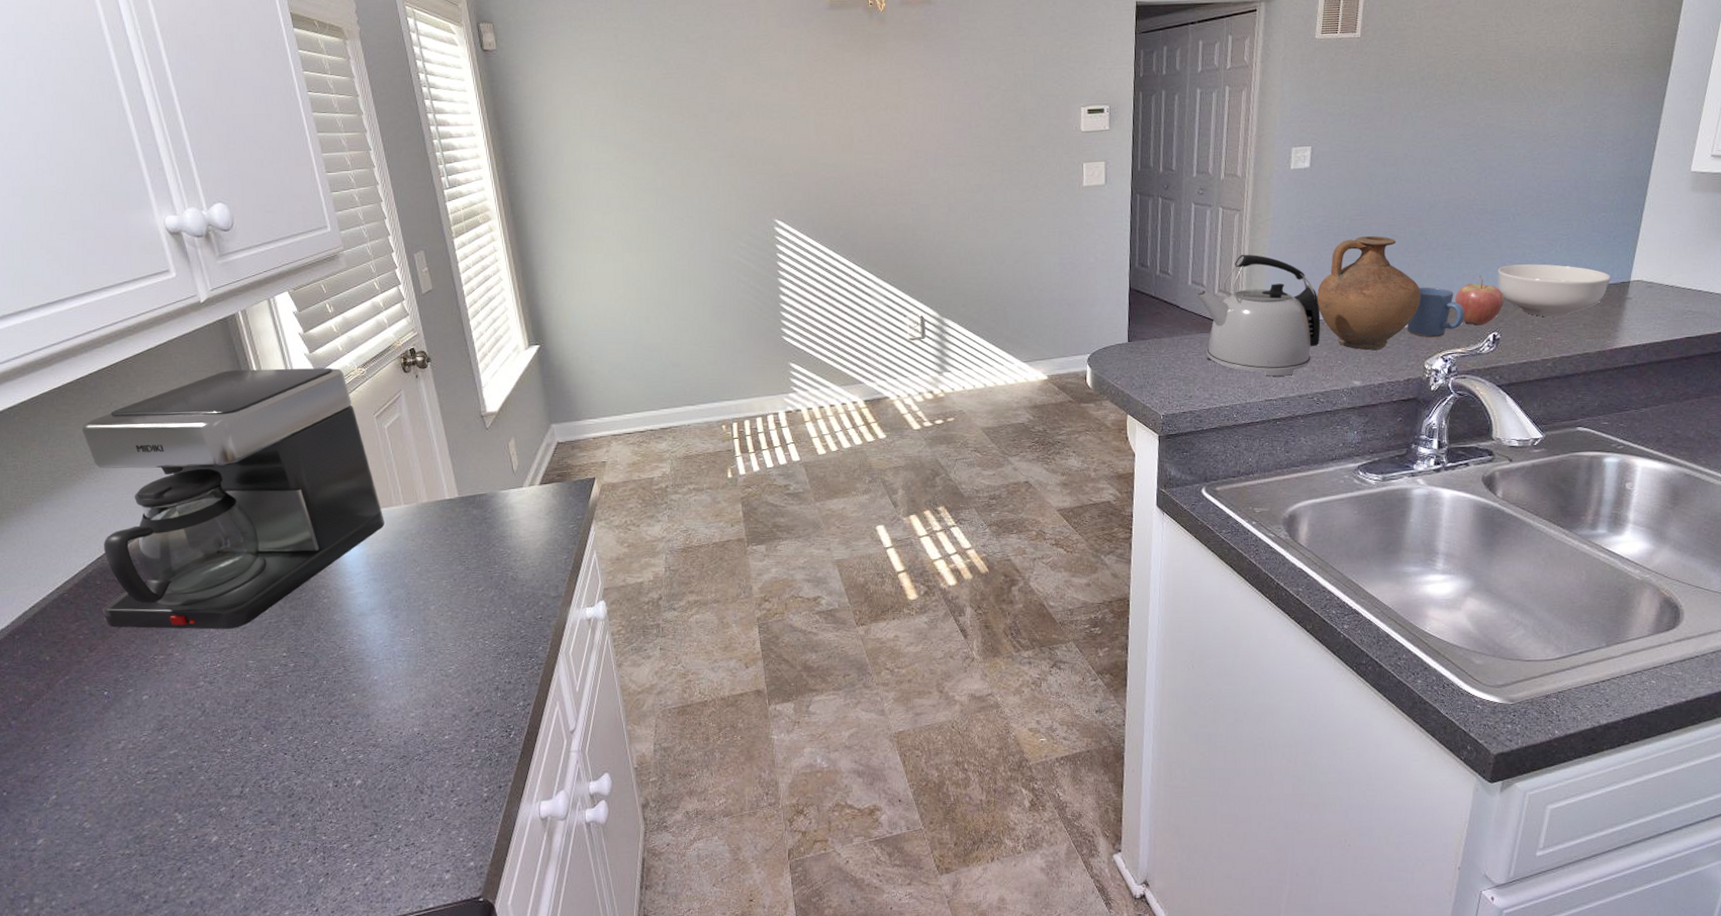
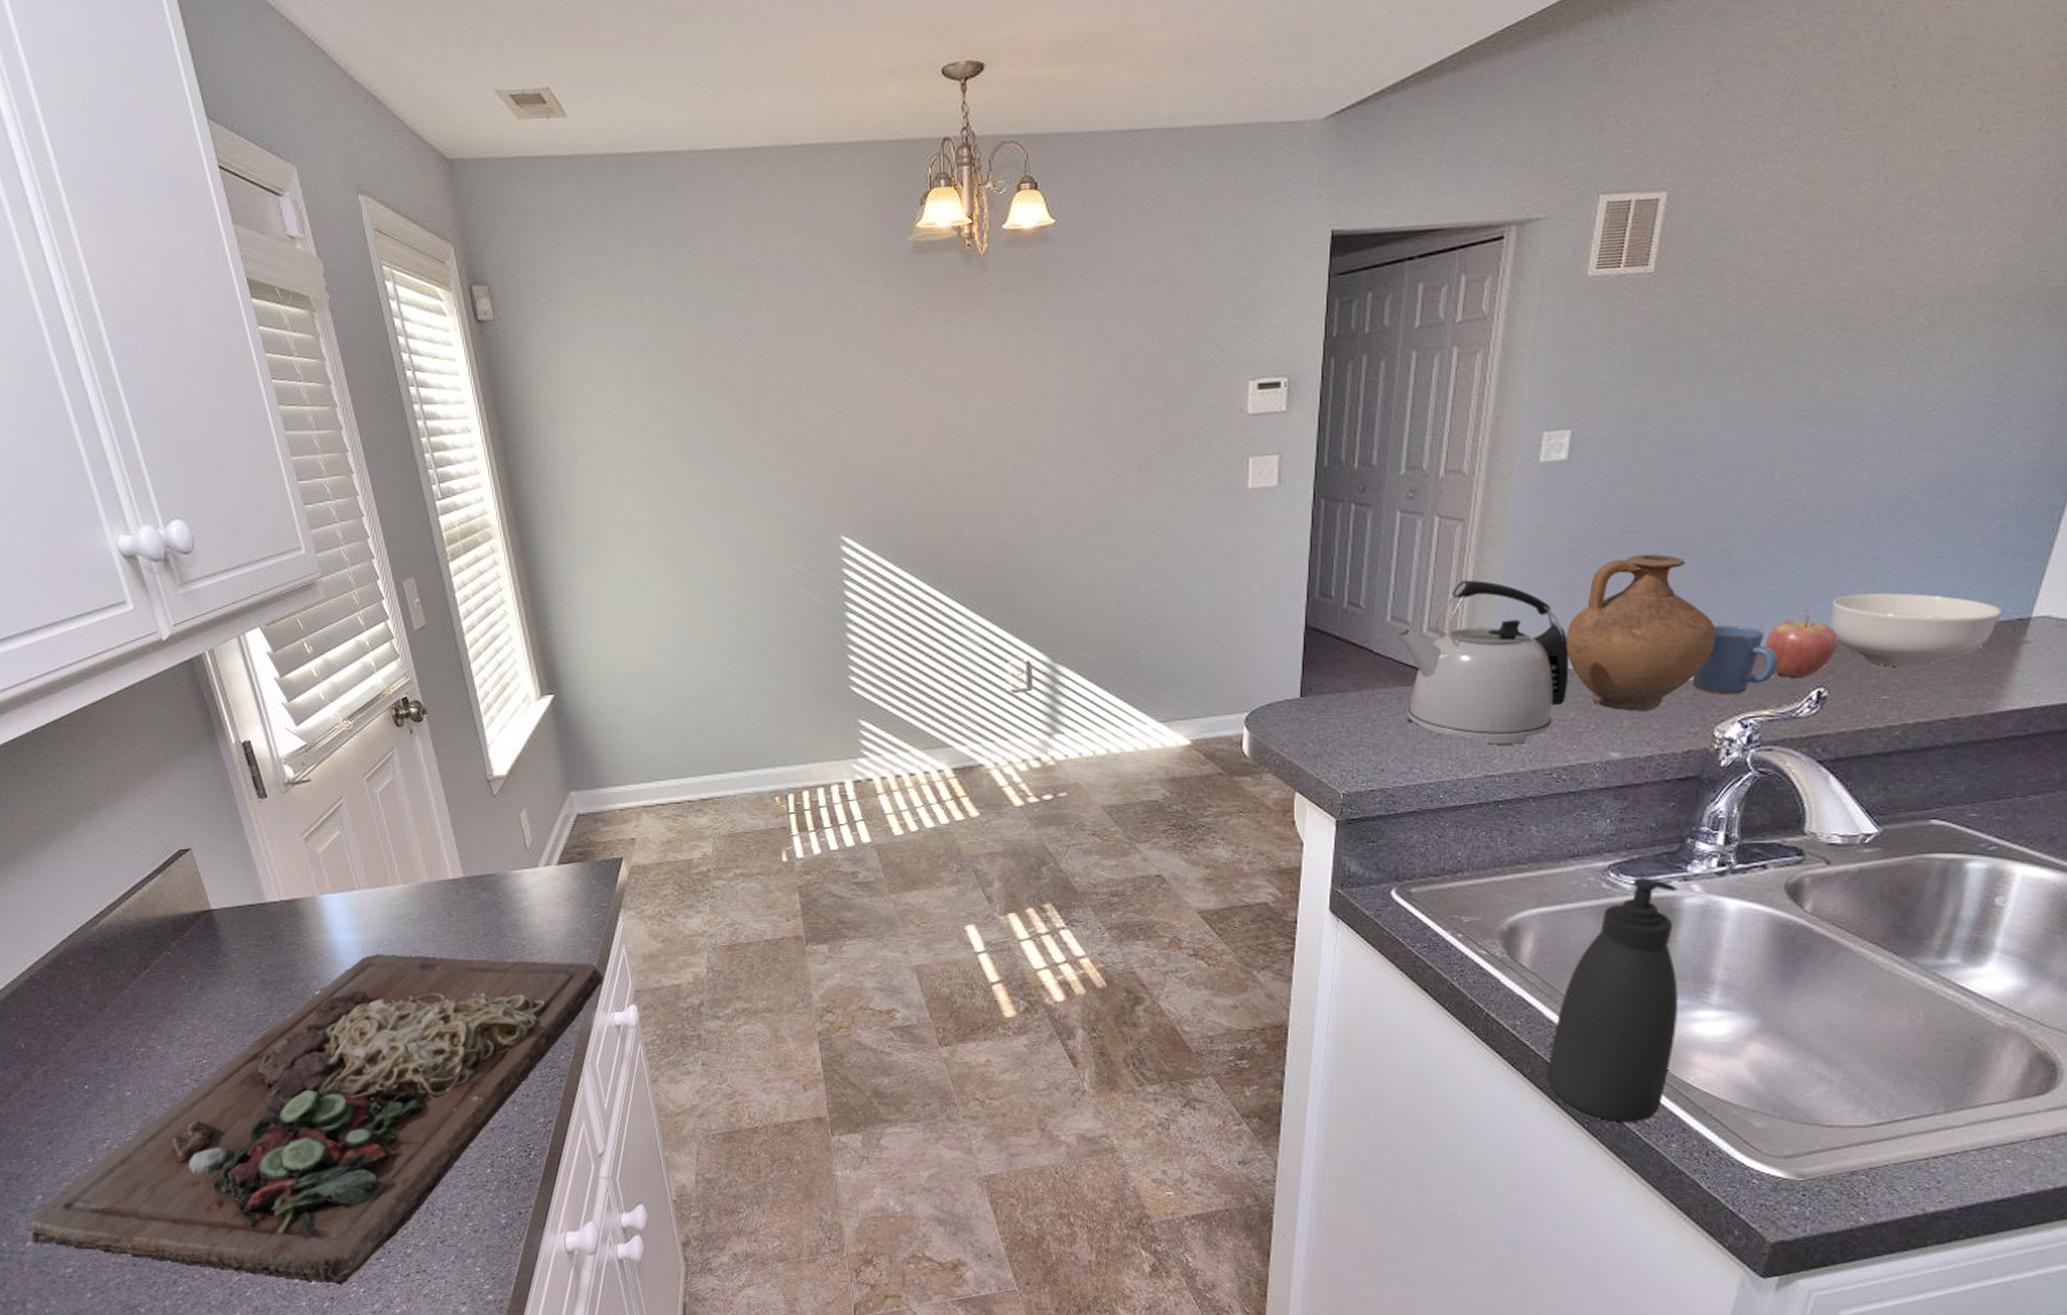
cutting board: none [42,565,577,861] -> present [30,954,603,1284]
coffee maker: present [82,367,385,630] -> none [42,720,380,1022]
soap dispenser: none [1323,475,1415,664] -> present [1546,878,1678,1122]

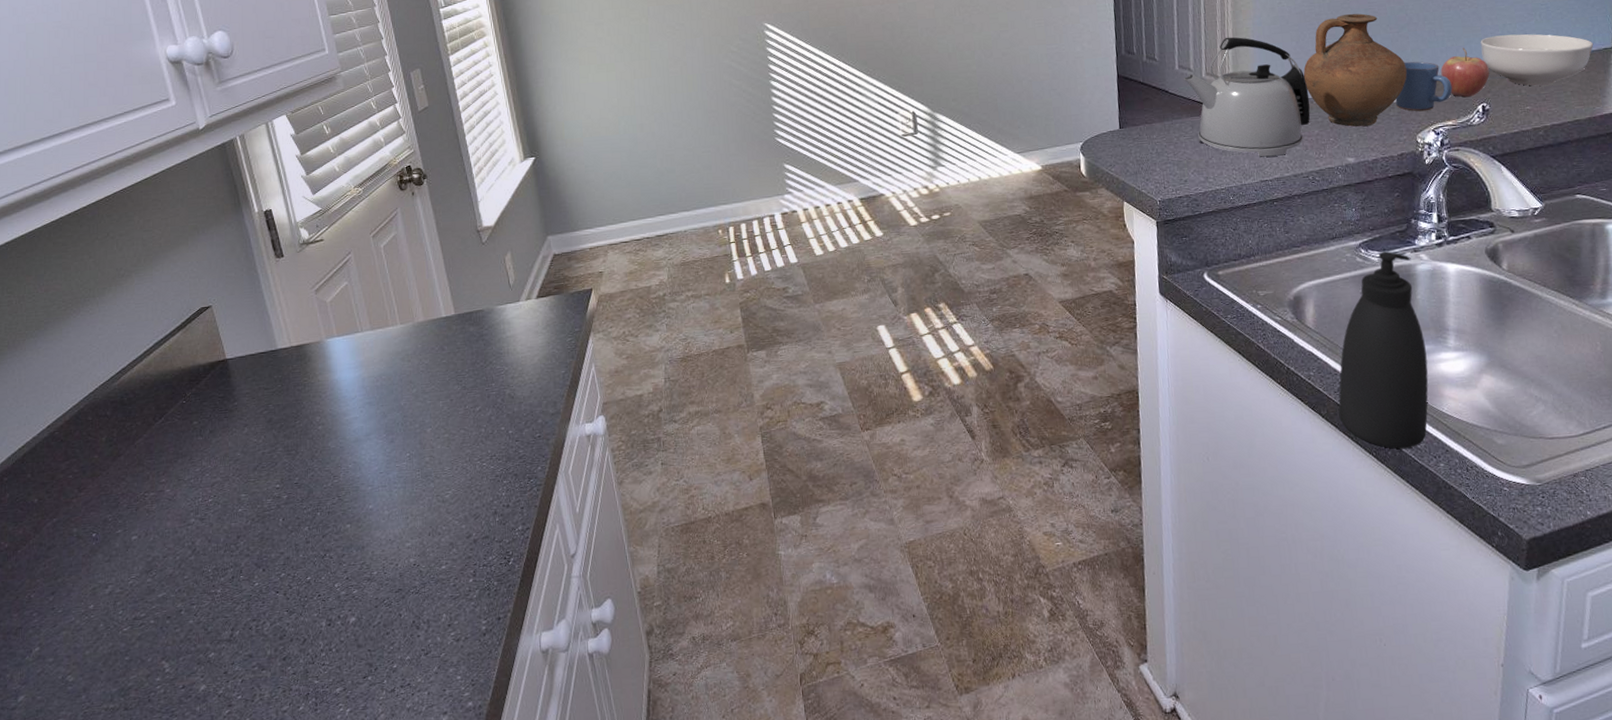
cutting board: present [30,954,603,1284] -> none [23,382,575,708]

